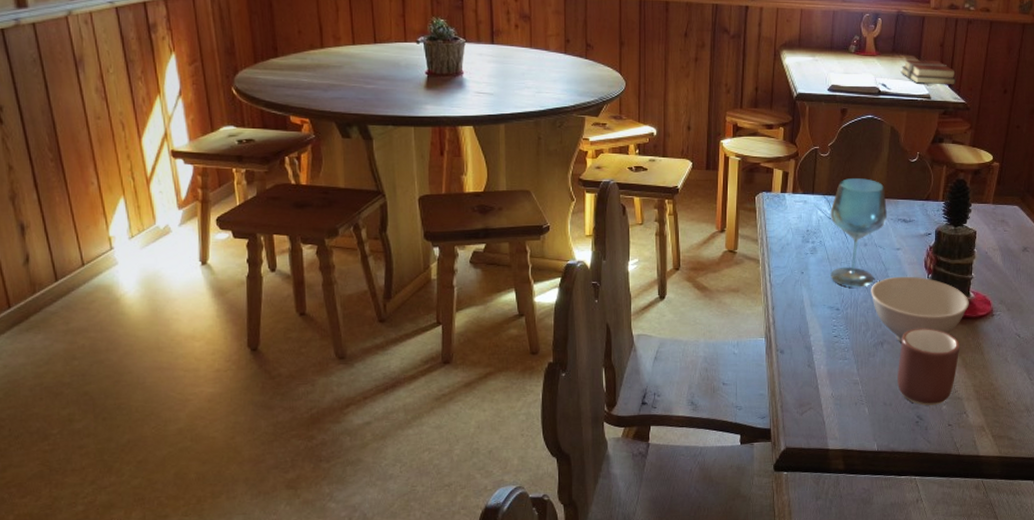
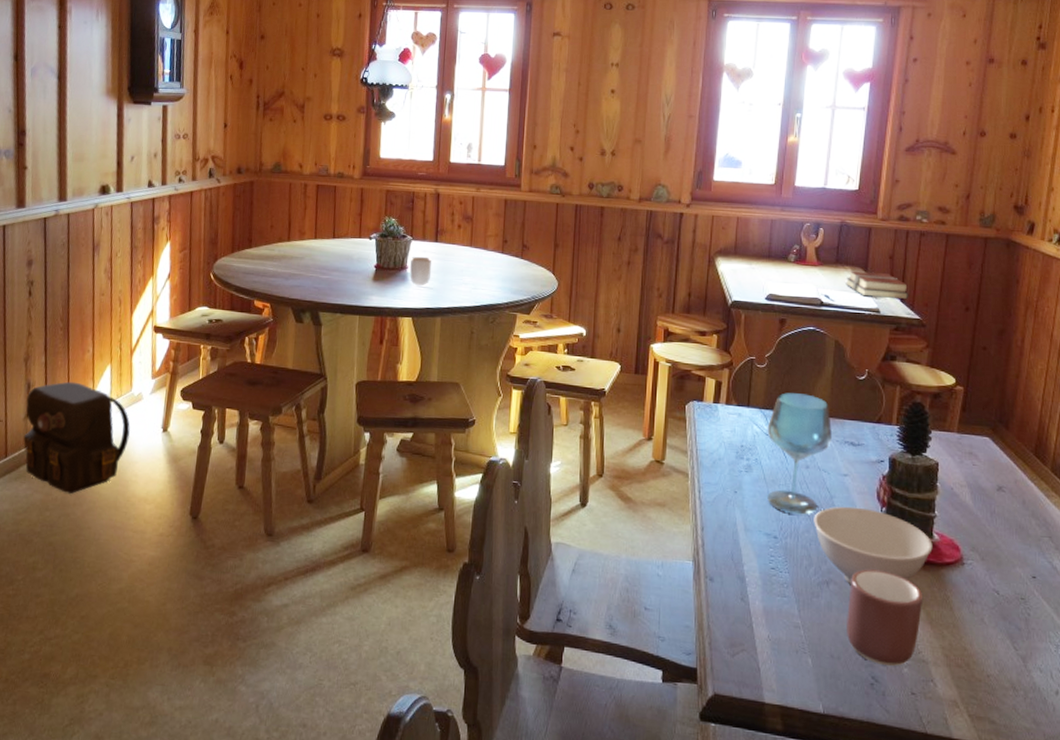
backpack: none [21,219,162,339] -> present [23,381,130,493]
cup: none [466,60,490,93] -> present [410,256,433,287]

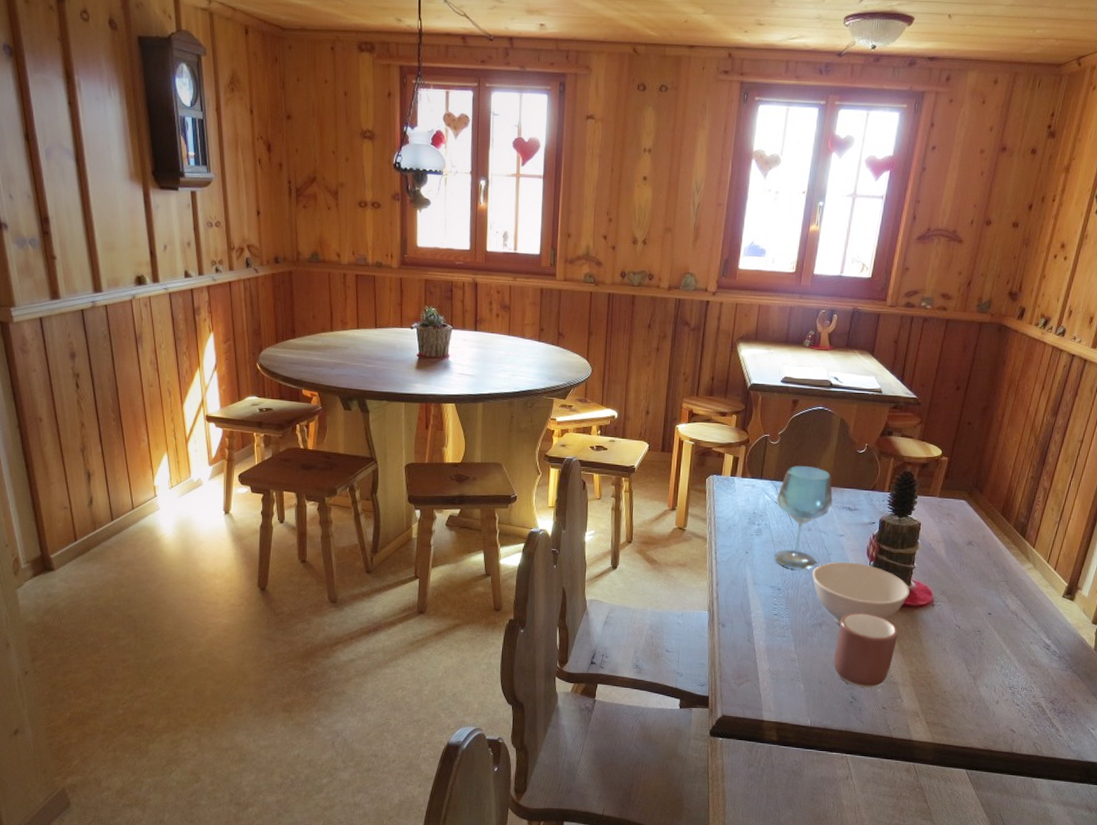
backpack: present [23,381,130,493] -> none [87,470,193,572]
cup: present [410,256,433,287] -> none [451,345,473,374]
books: present [845,270,909,300] -> none [853,354,909,381]

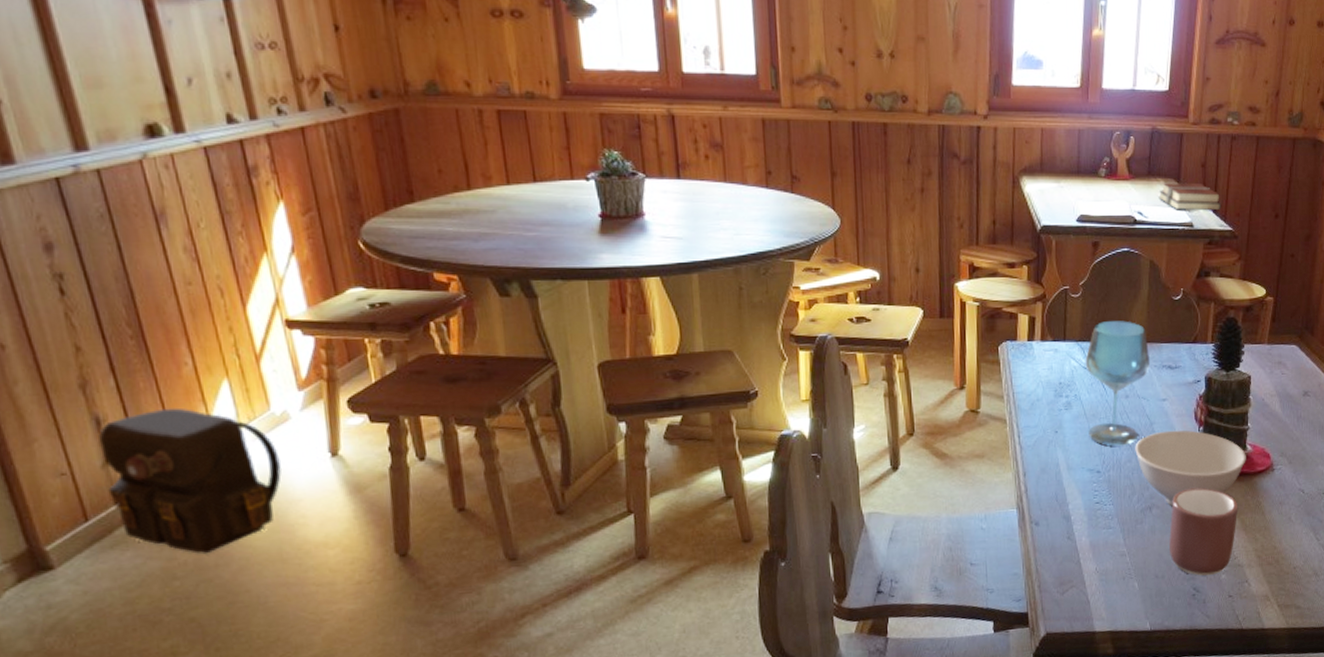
backpack: none [87,470,193,572] -> present [97,407,282,553]
books: none [853,354,909,381] -> present [1158,182,1222,211]

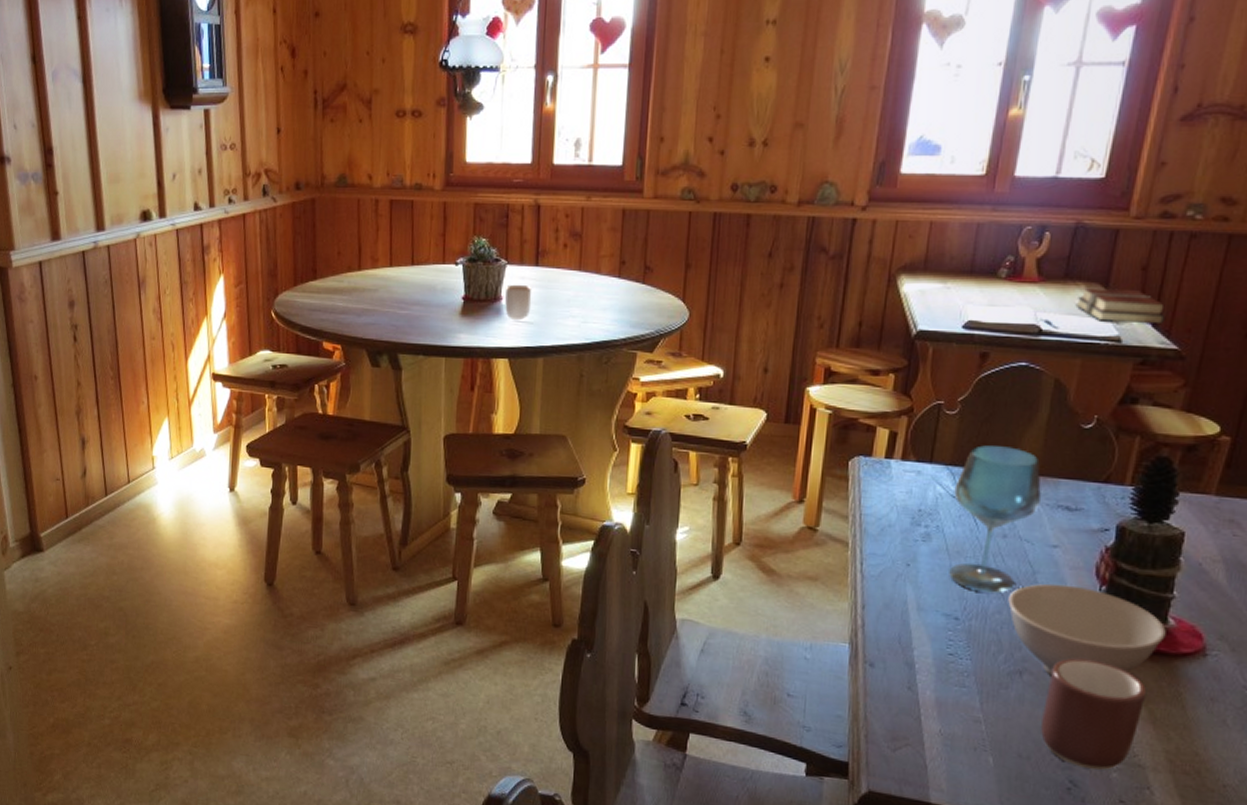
backpack: present [97,407,282,553] -> none [81,436,194,557]
cup: none [648,198,678,237] -> present [505,284,532,321]

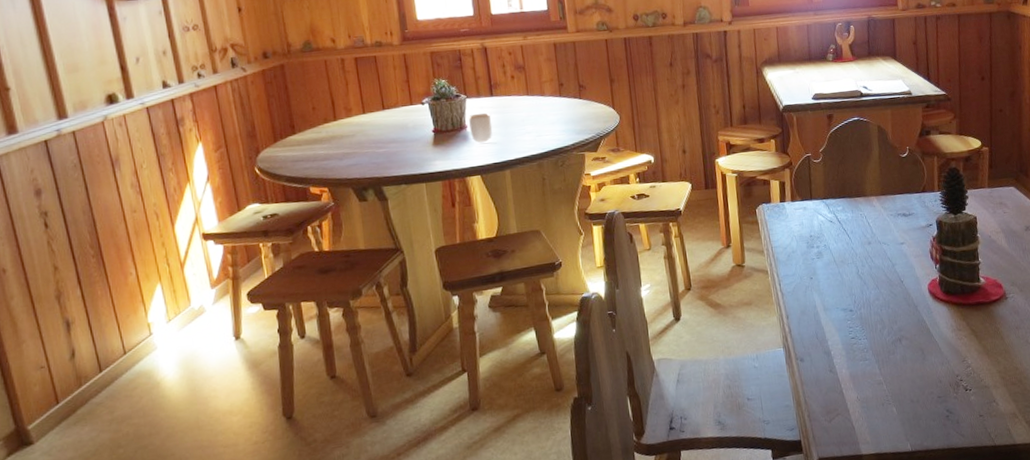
wine glass: present [949,445,1042,593] -> none [830,178,887,287]
bowl: present [1008,583,1166,676] -> none [881,268,981,338]
mug: present [1041,658,1147,771] -> none [918,318,979,399]
books: present [1075,287,1166,325] -> none [879,58,934,82]

